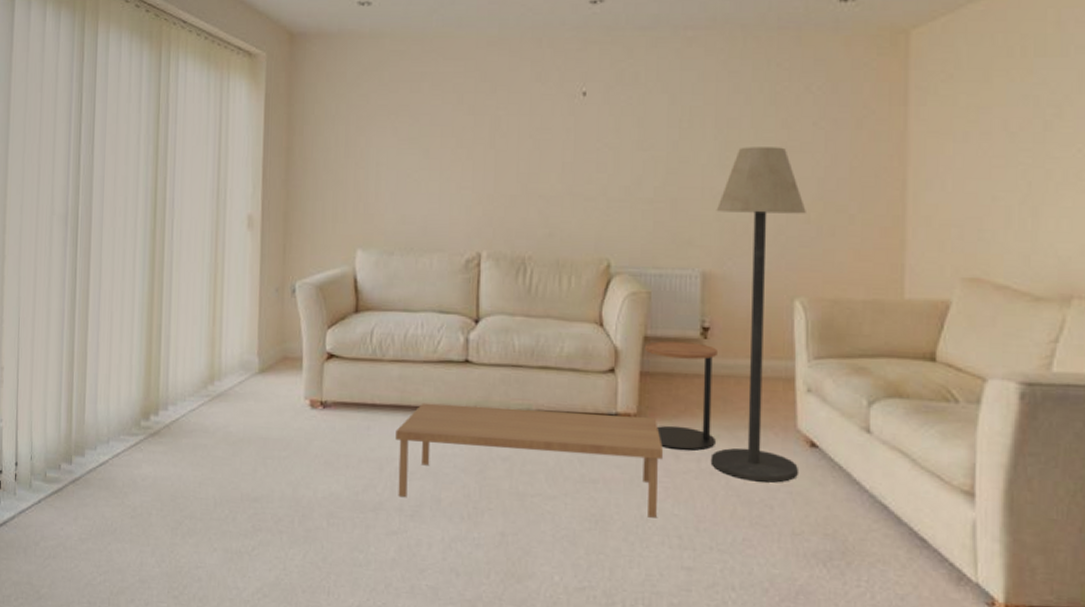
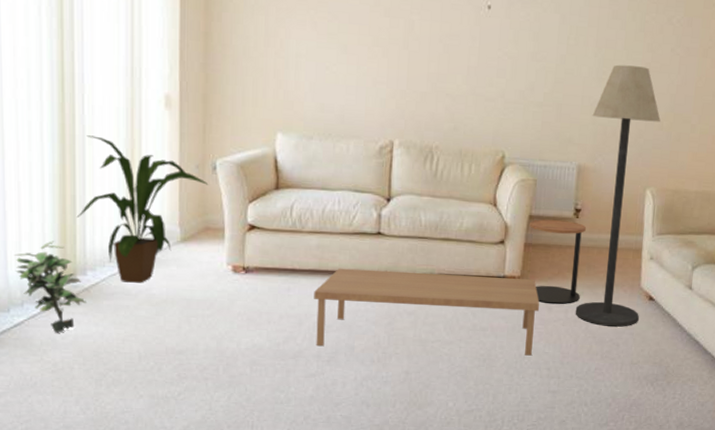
potted plant: none [103,373,167,474] -> present [15,241,86,333]
house plant: none [161,261,288,419] -> present [76,135,209,283]

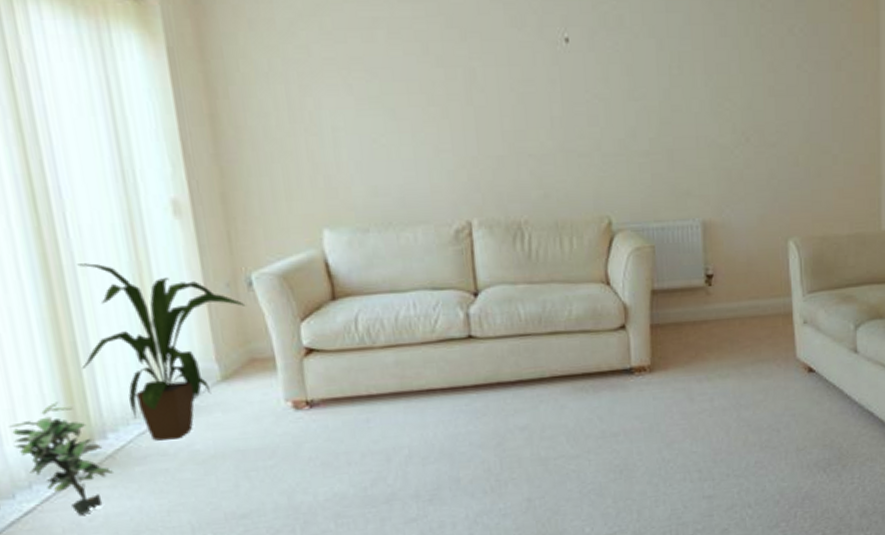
coffee table: present [314,268,540,356] -> none [400,367,680,483]
side table: present [529,219,586,304] -> none [652,291,726,394]
floor lamp: present [575,64,661,327] -> none [711,91,799,411]

